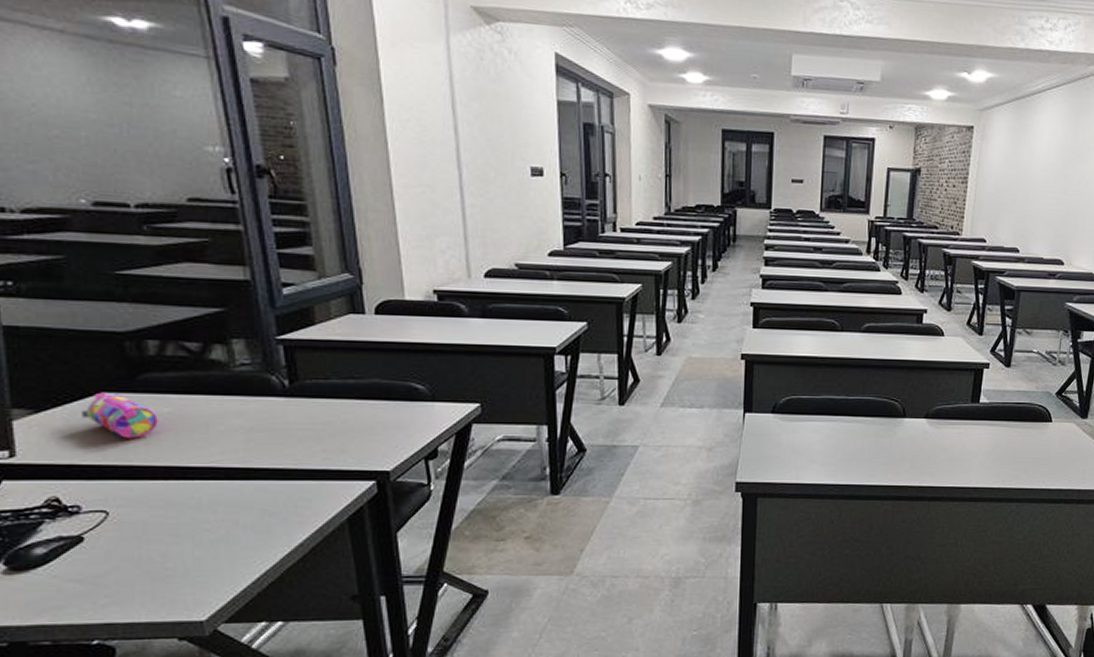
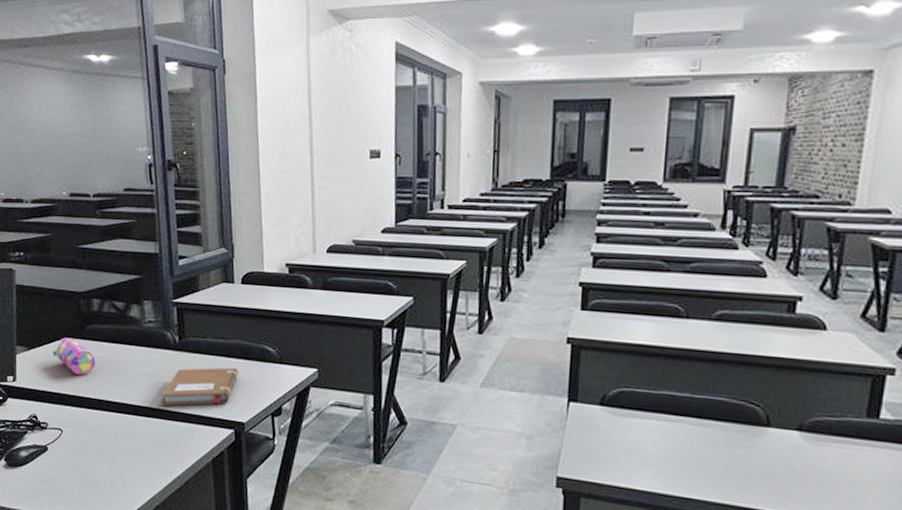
notebook: none [269,410,379,464] -> present [162,367,239,406]

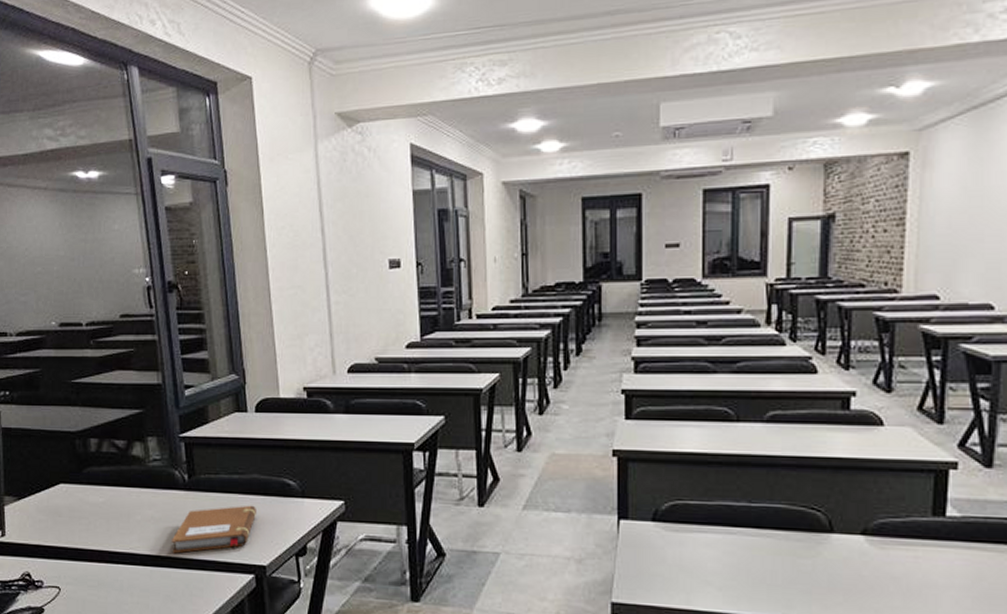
pencil case: present [53,337,96,375] -> none [46,483,95,524]

